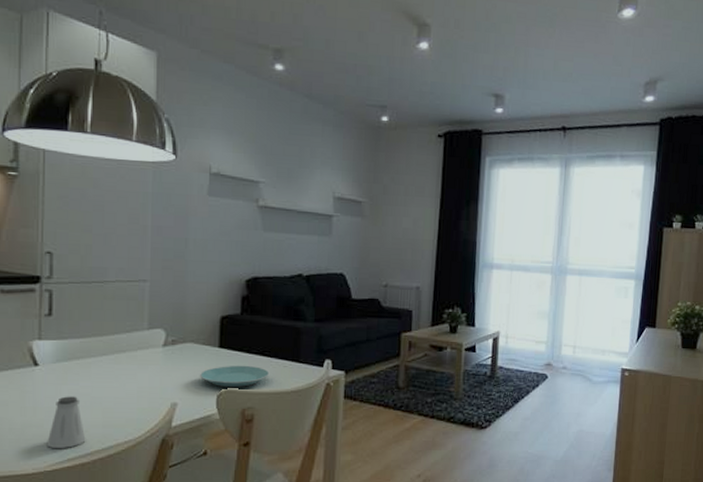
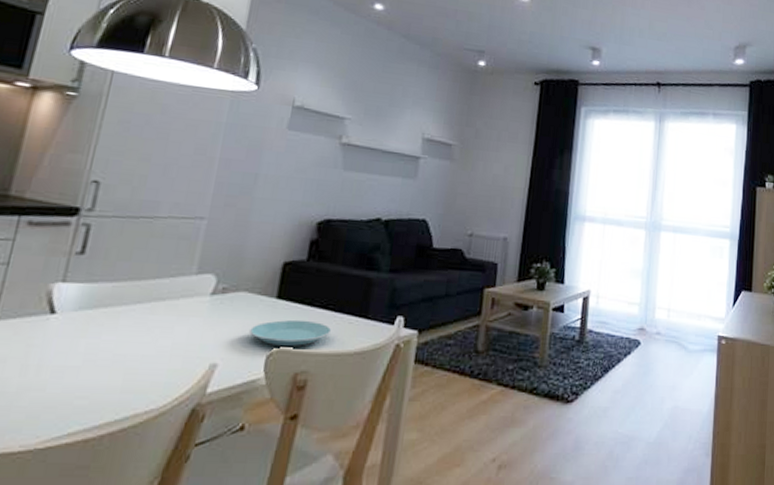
saltshaker: present [47,396,86,448] -> none [44,352,99,419]

